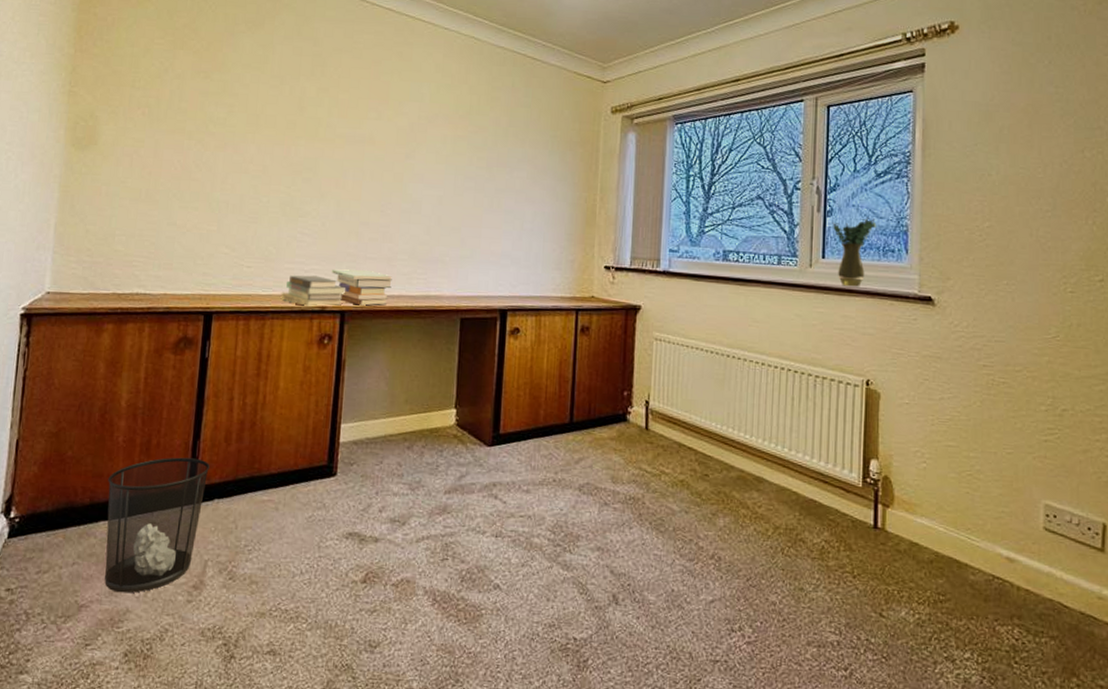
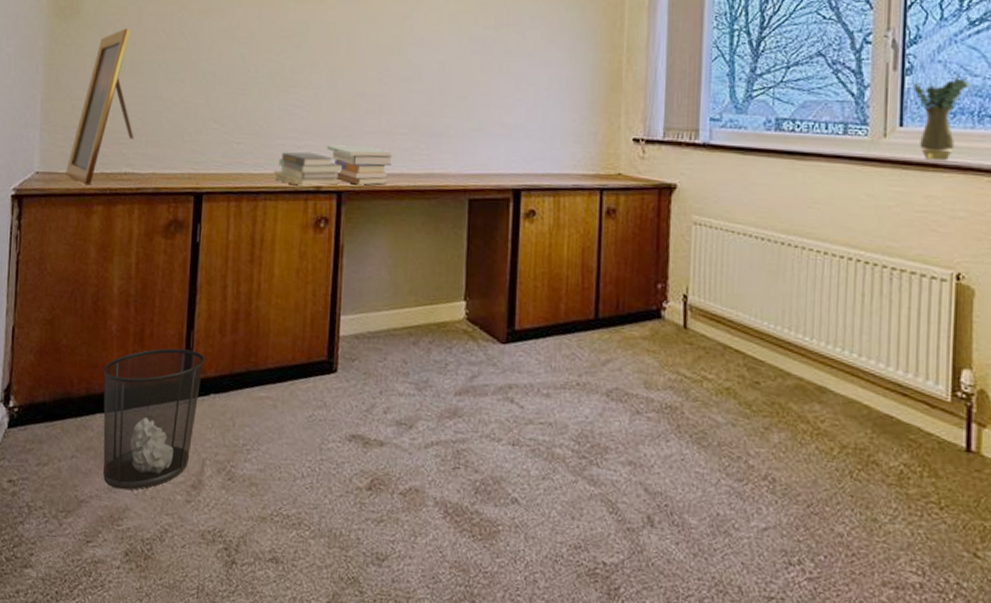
picture frame: none [76,159,148,305] -> present [64,28,134,185]

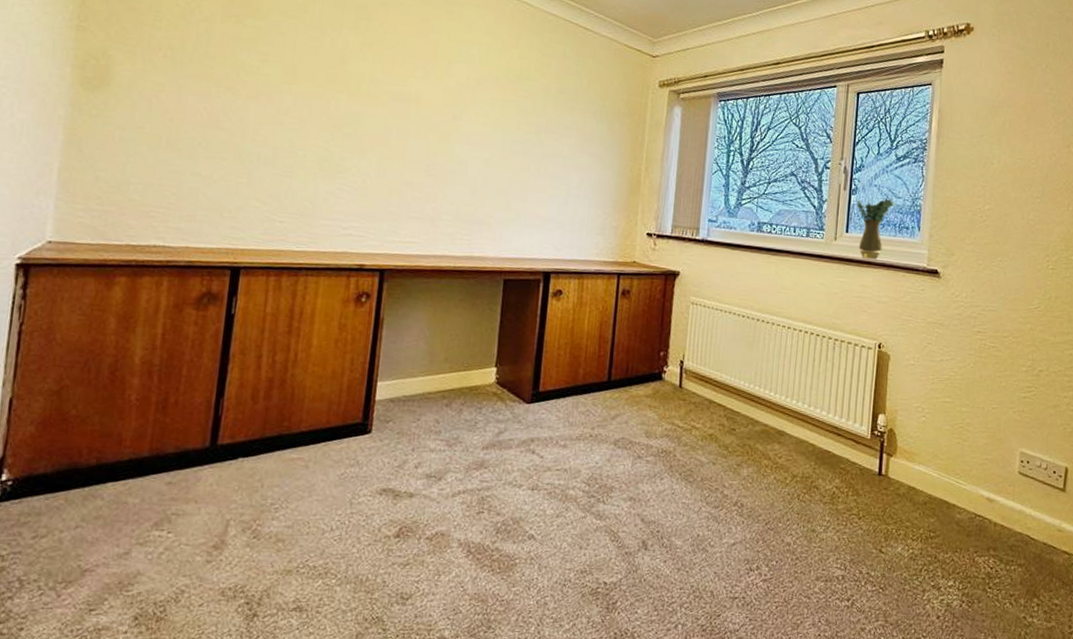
picture frame: present [64,28,134,185] -> none [83,104,169,257]
waste bin: present [103,348,206,490] -> none [112,415,235,556]
books: present [273,151,341,187] -> none [316,232,386,265]
books: present [326,144,392,186] -> none [371,227,435,265]

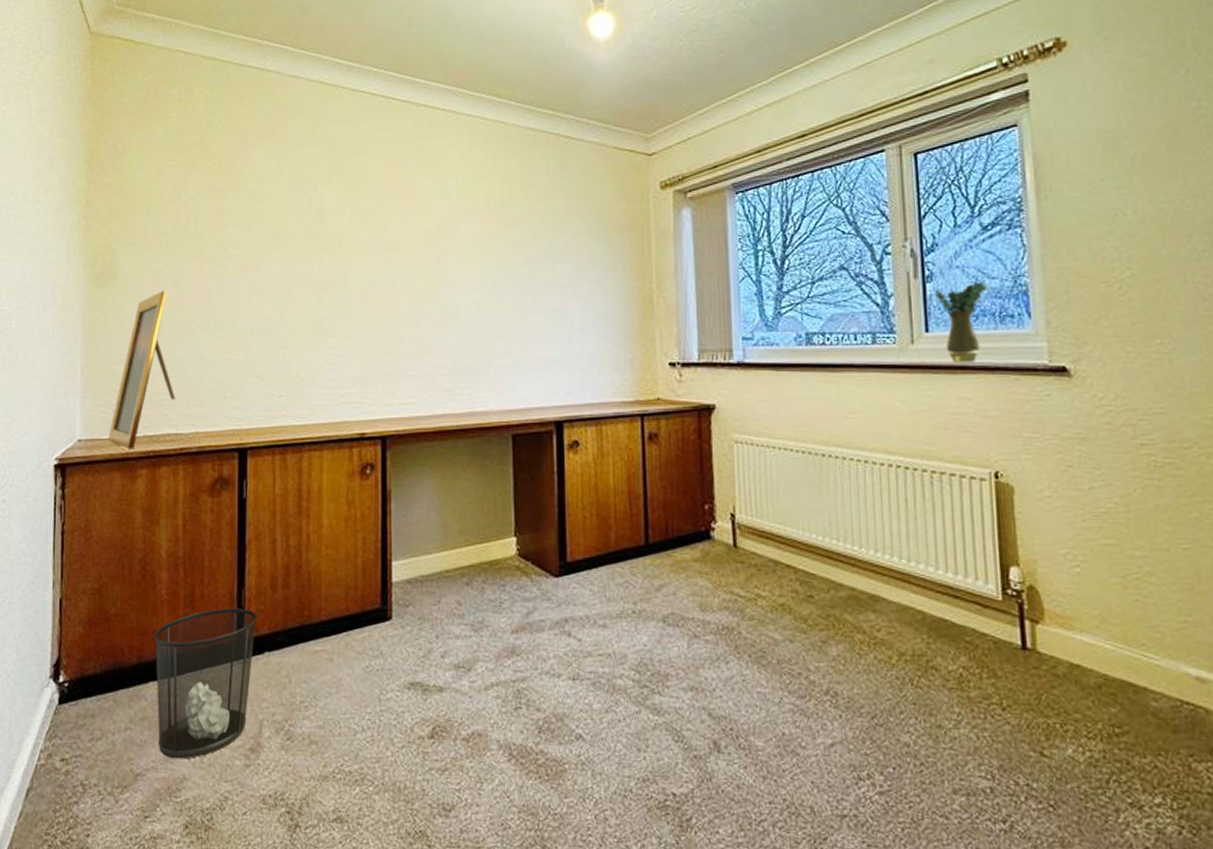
picture frame: none [83,104,169,257] -> present [107,290,176,449]
waste bin: none [112,415,235,556] -> present [154,608,258,759]

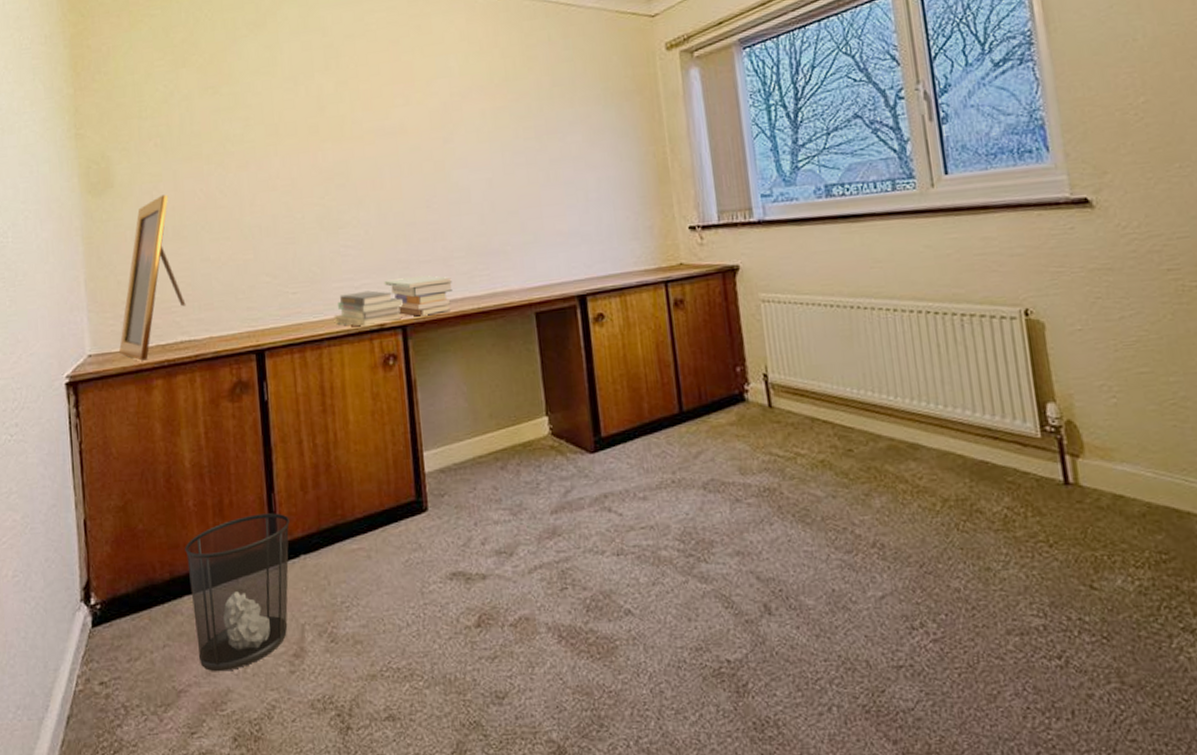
books: none [316,400,384,434] -> present [333,290,403,327]
books: none [368,389,434,429] -> present [384,275,453,317]
vase: present [933,278,989,363] -> none [949,116,1005,203]

